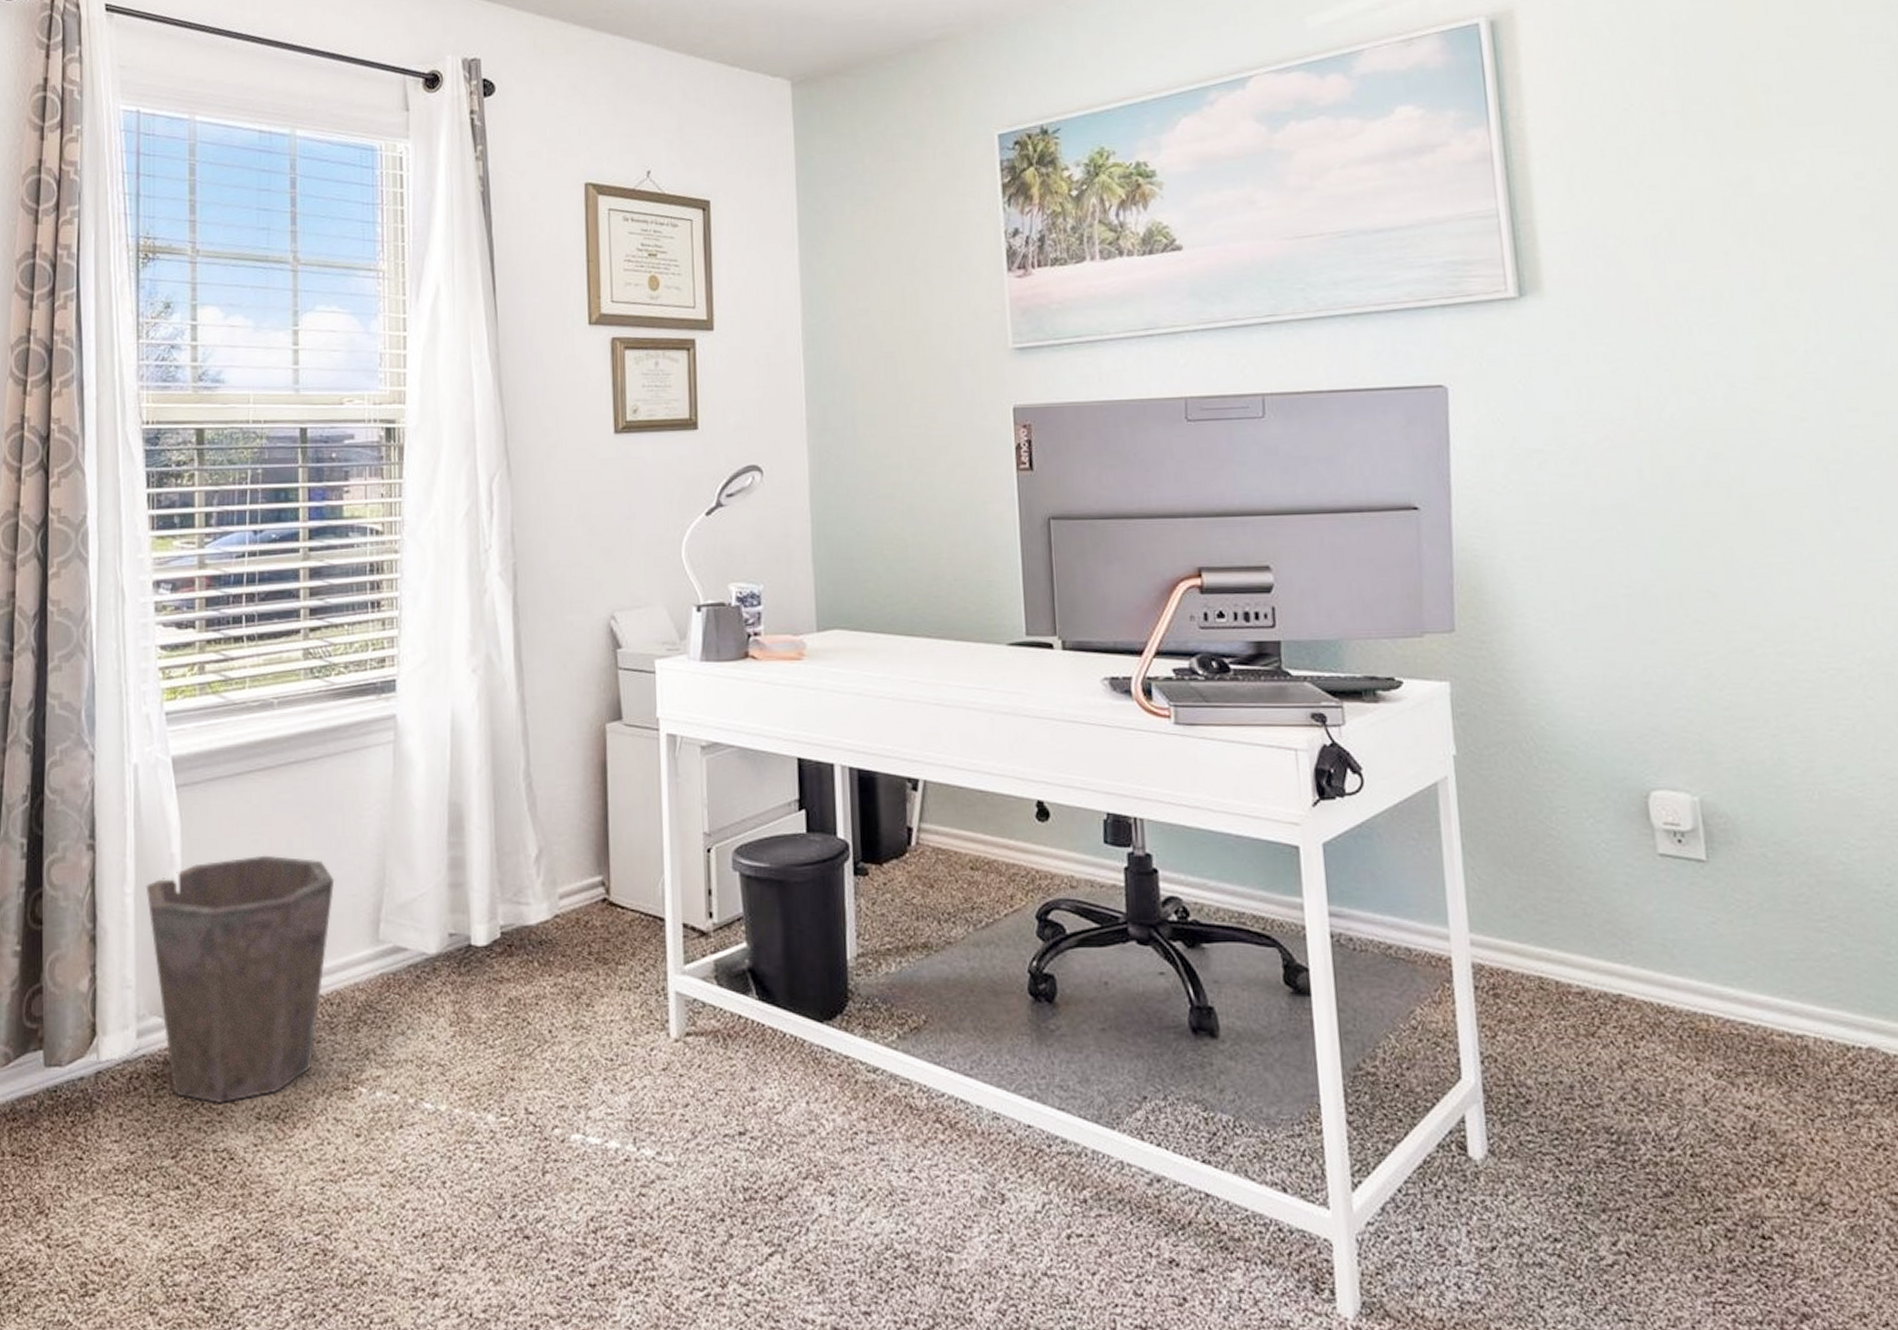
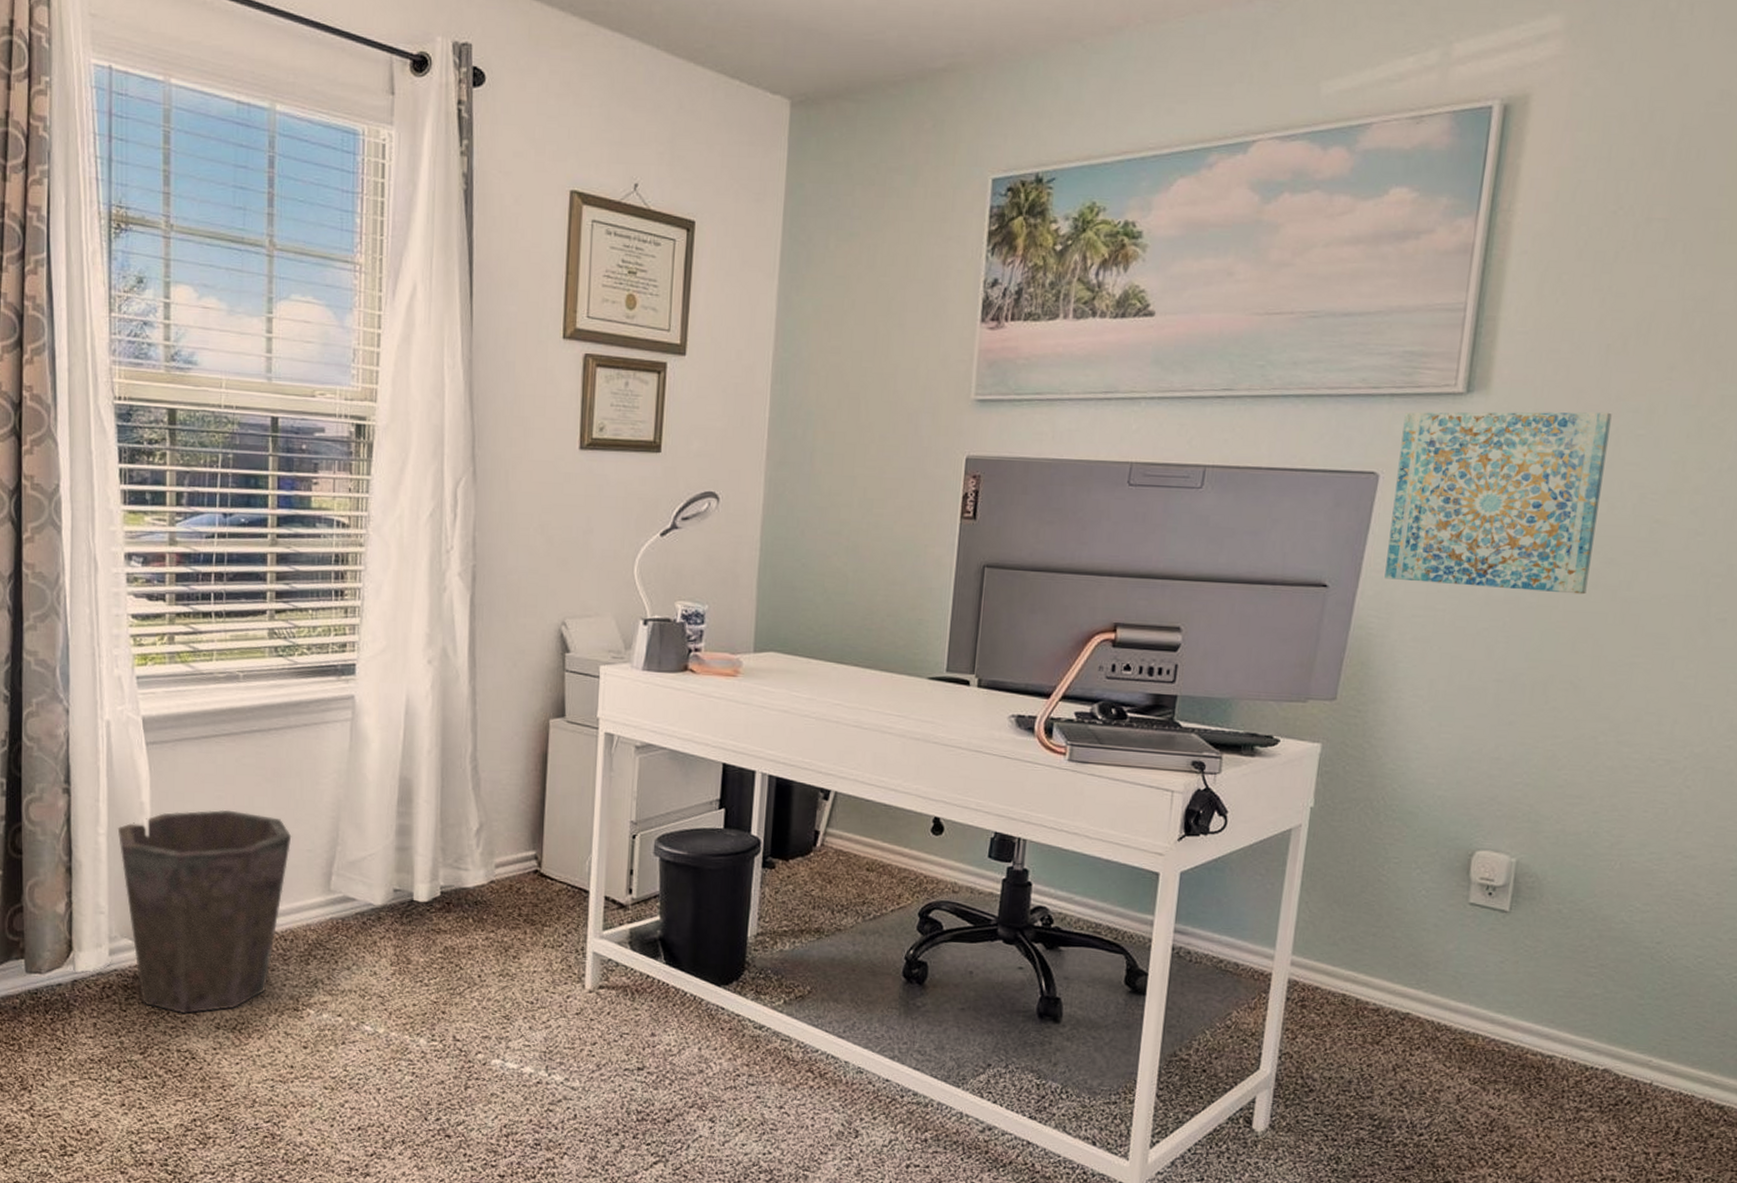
wall art: none [1460,303,1699,496] -> present [1384,412,1612,595]

